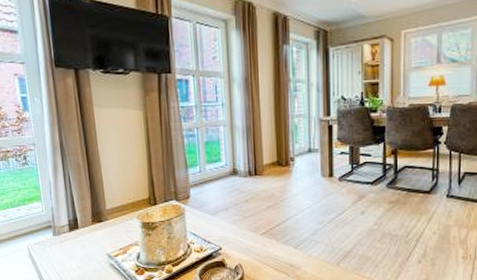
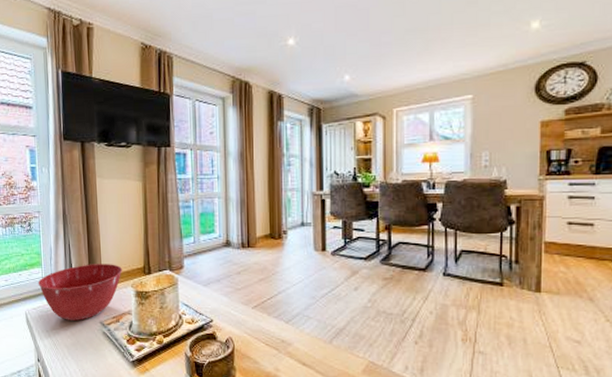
mixing bowl: none [38,196,127,254] -> present [38,264,122,321]

